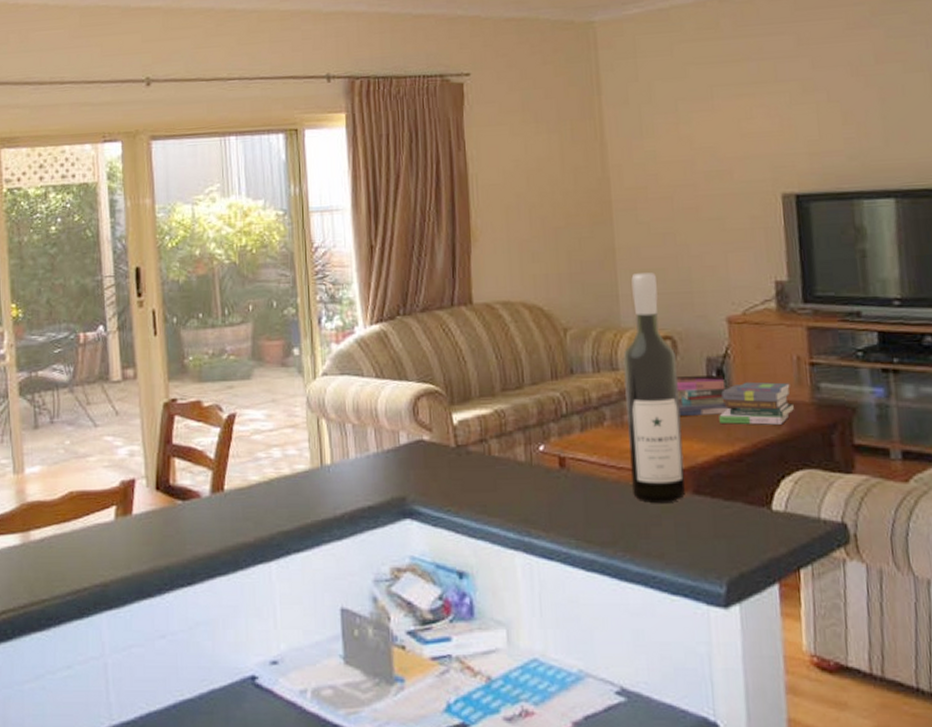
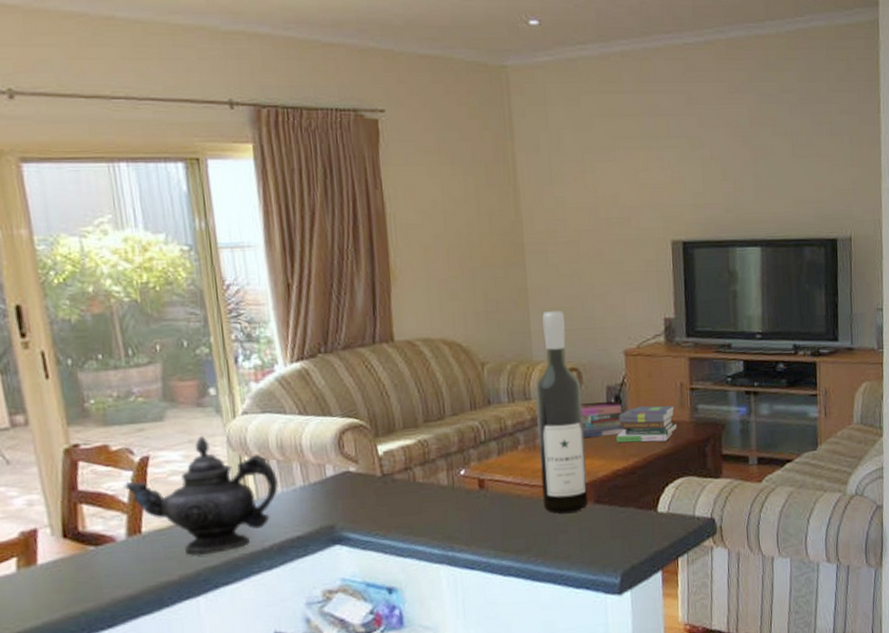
teapot: none [212,396,352,519] -> present [125,436,279,556]

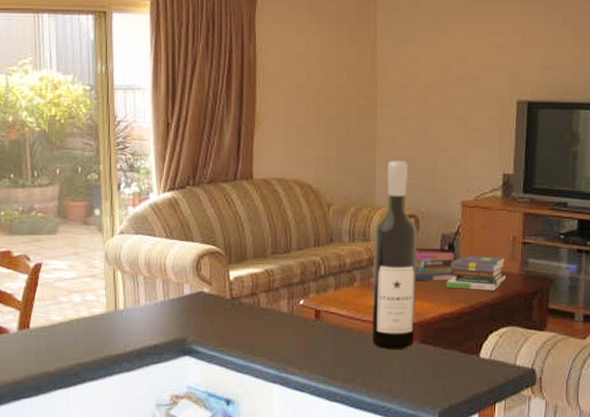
teapot: present [125,436,279,556] -> none [20,250,143,353]

